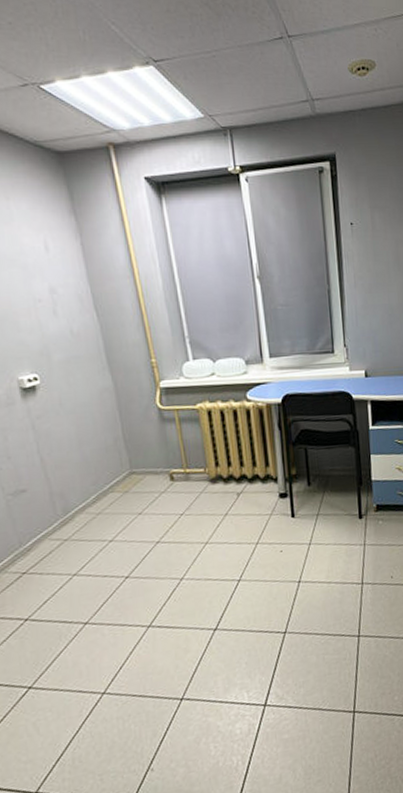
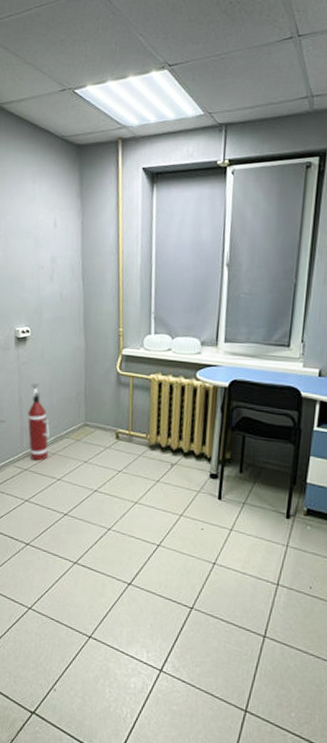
fire extinguisher: none [52,438,93,528] -> present [27,383,52,461]

